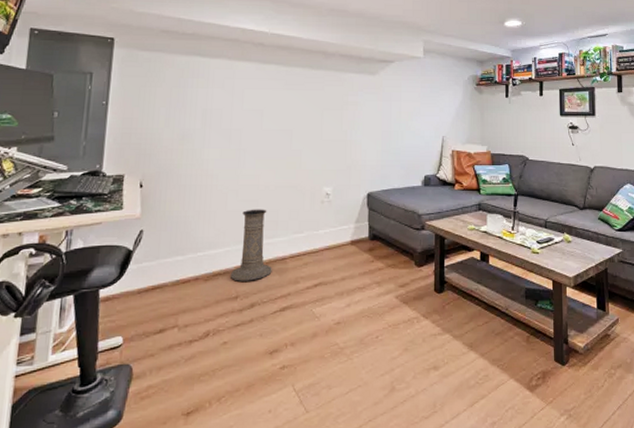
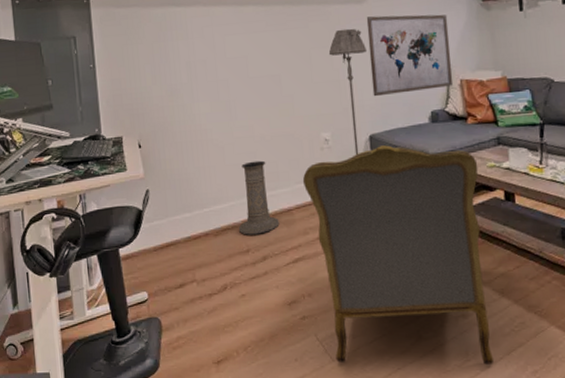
armchair: none [300,203,460,416] -> present [302,145,493,365]
floor lamp: none [339,95,375,210] -> present [328,28,368,155]
wall art: none [375,87,446,159] -> present [366,14,452,97]

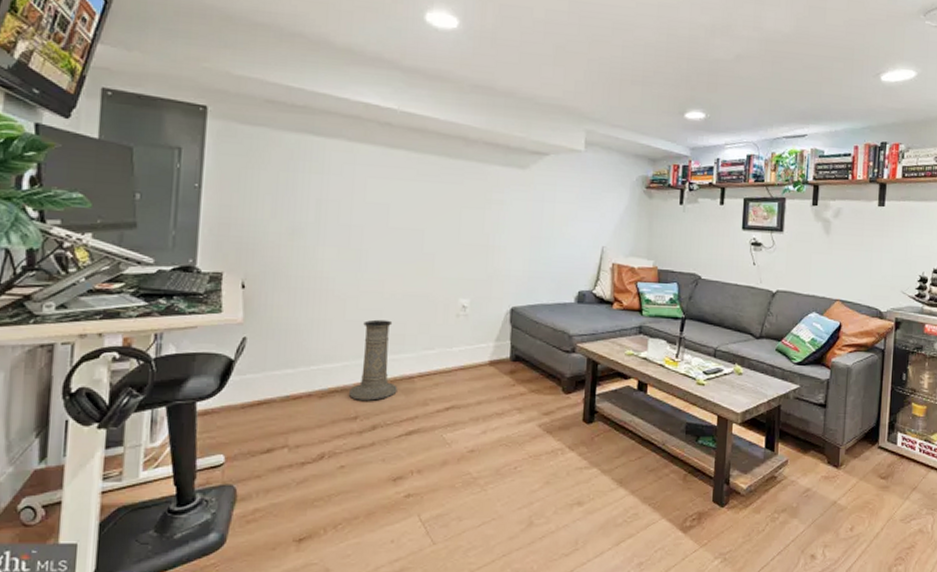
armchair: present [302,145,493,365] -> none [430,320,617,555]
floor lamp: present [328,28,368,155] -> none [481,192,523,326]
wall art: present [366,14,452,97] -> none [521,184,610,269]

